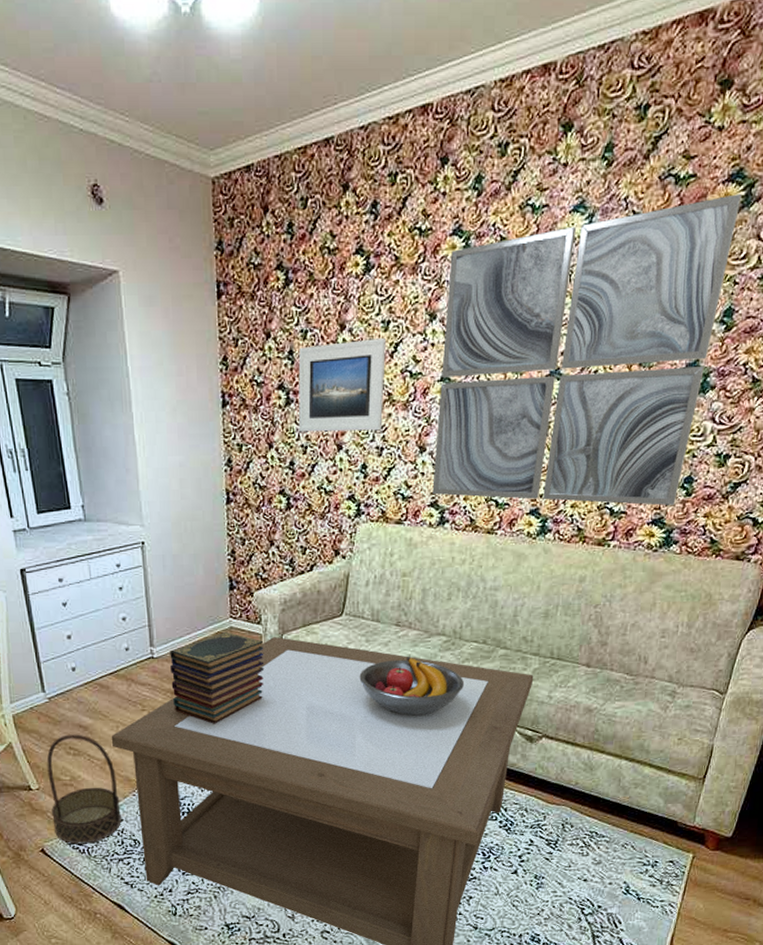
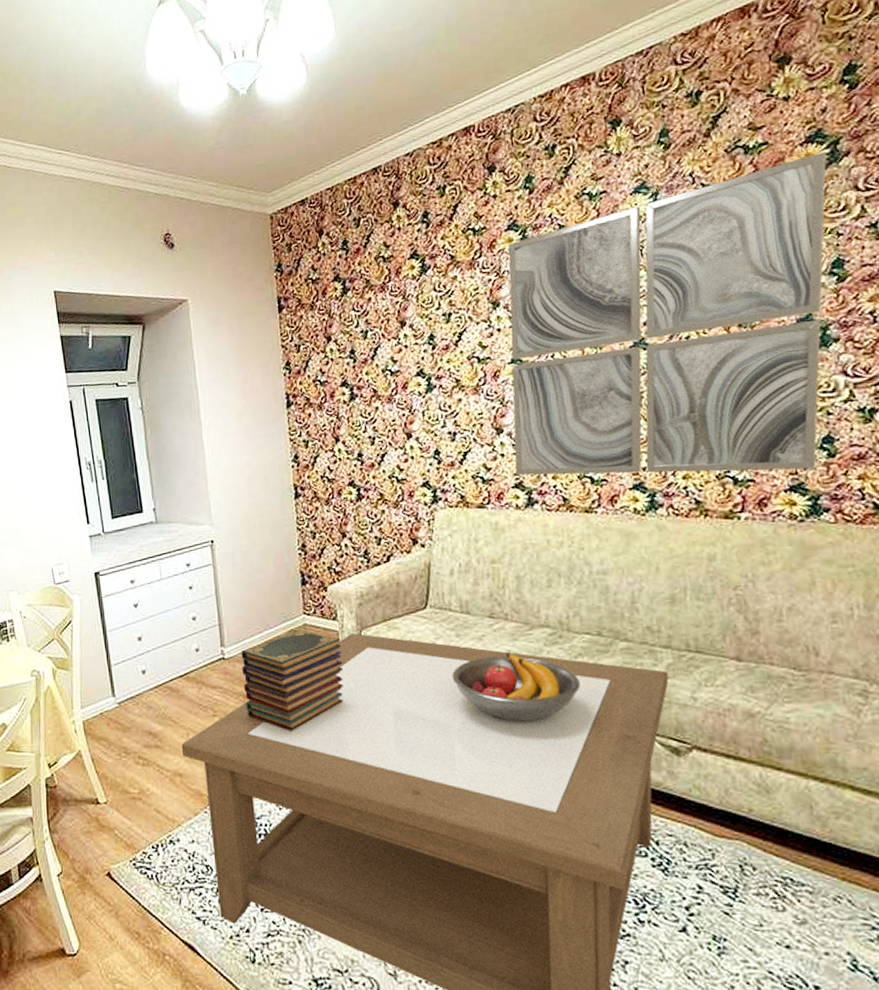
basket: present [46,734,121,844] -> none [115,742,192,868]
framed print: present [298,338,386,432] -> none [360,329,453,425]

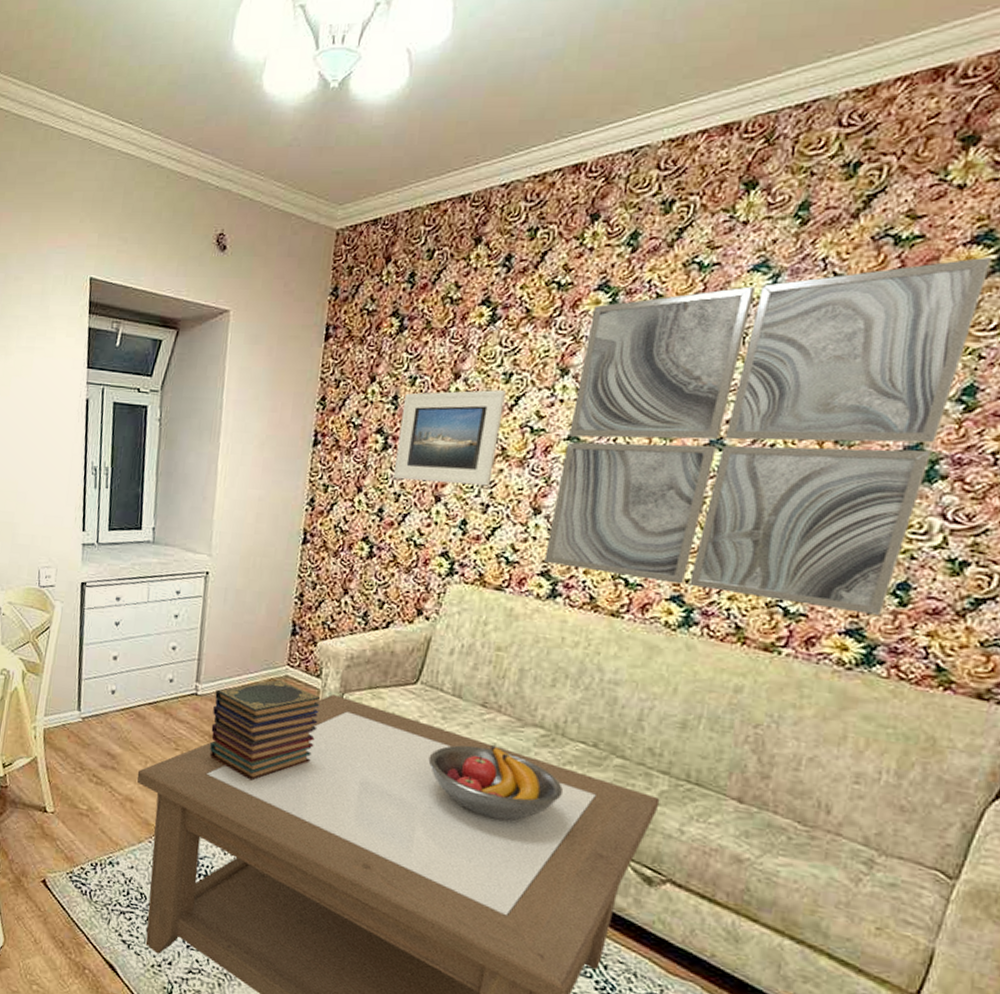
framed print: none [360,329,453,425] -> present [392,390,506,486]

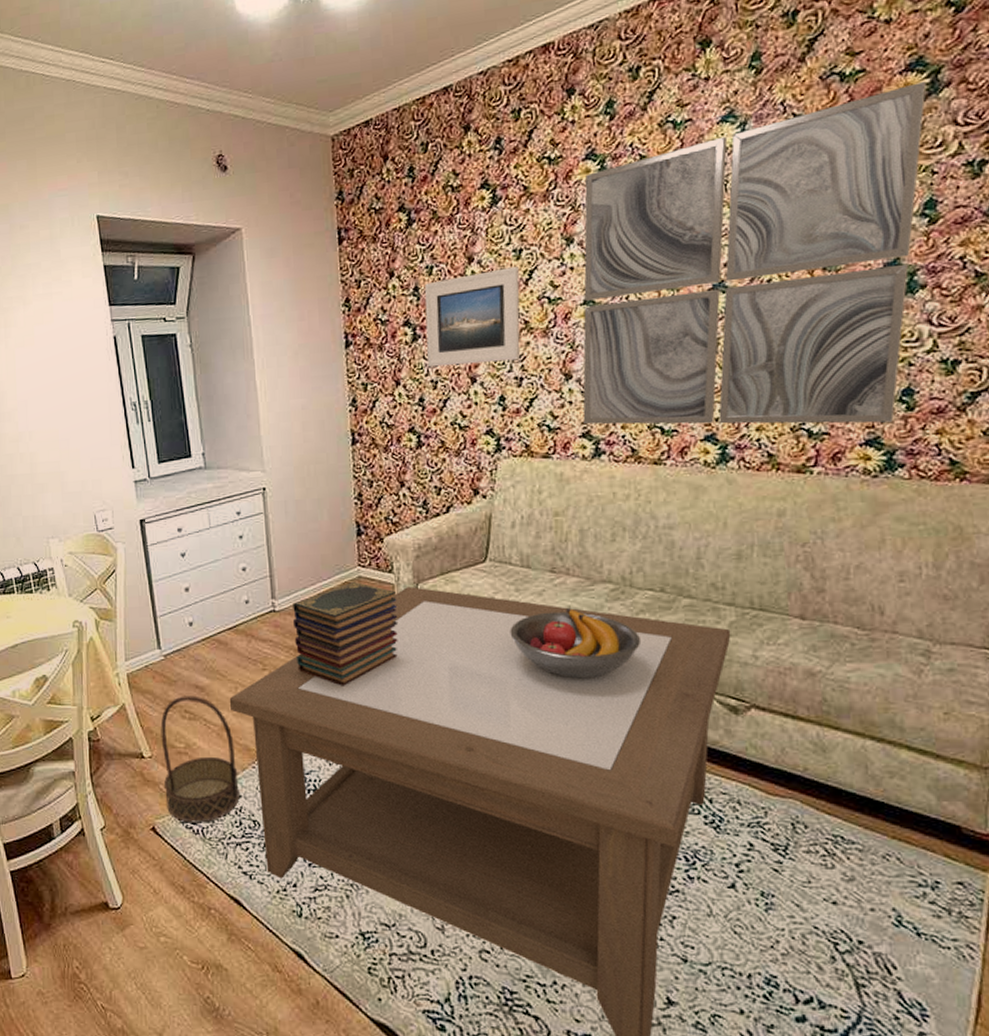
basket: none [60,760,135,886] -> present [160,695,240,823]

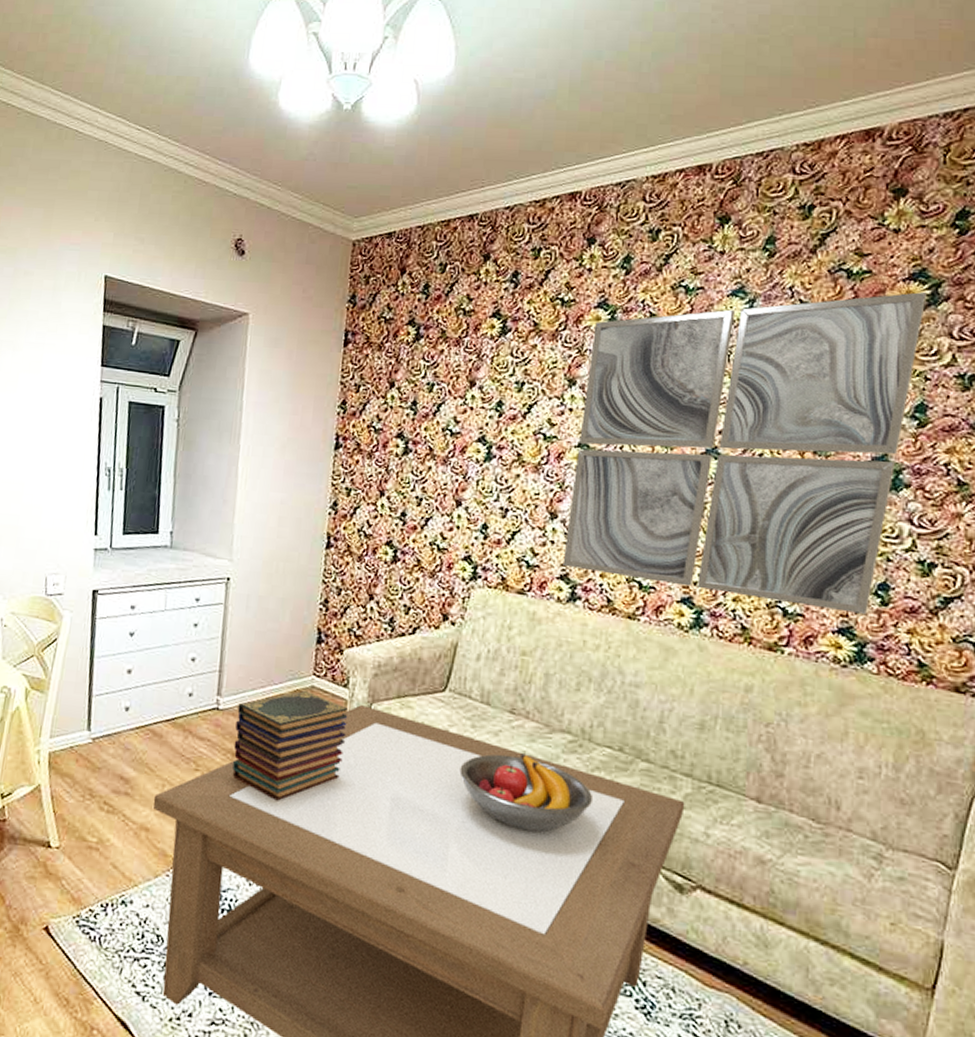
basket: present [160,695,240,823] -> none [65,785,151,930]
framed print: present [424,267,521,368] -> none [414,398,519,491]

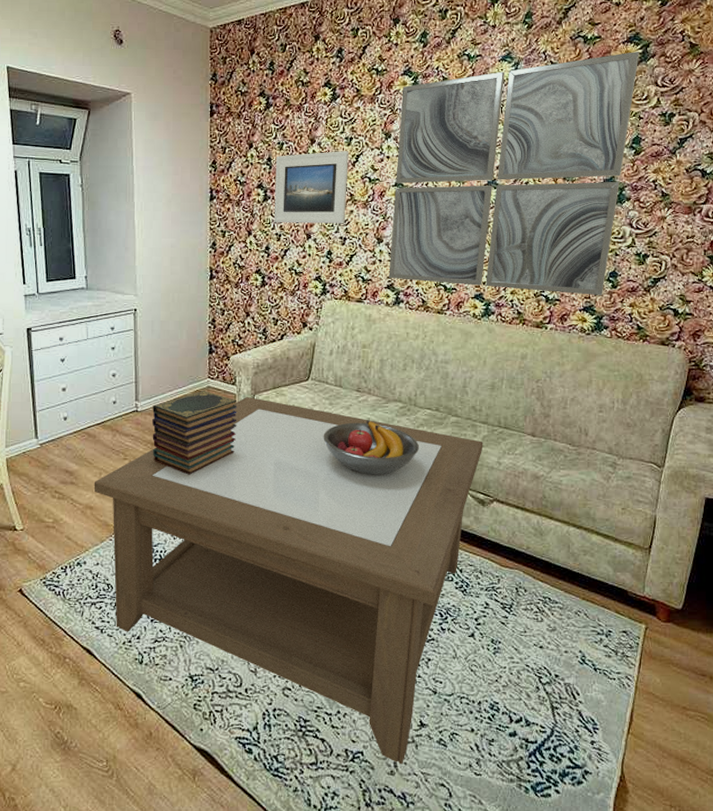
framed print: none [414,398,519,491] -> present [273,151,349,224]

